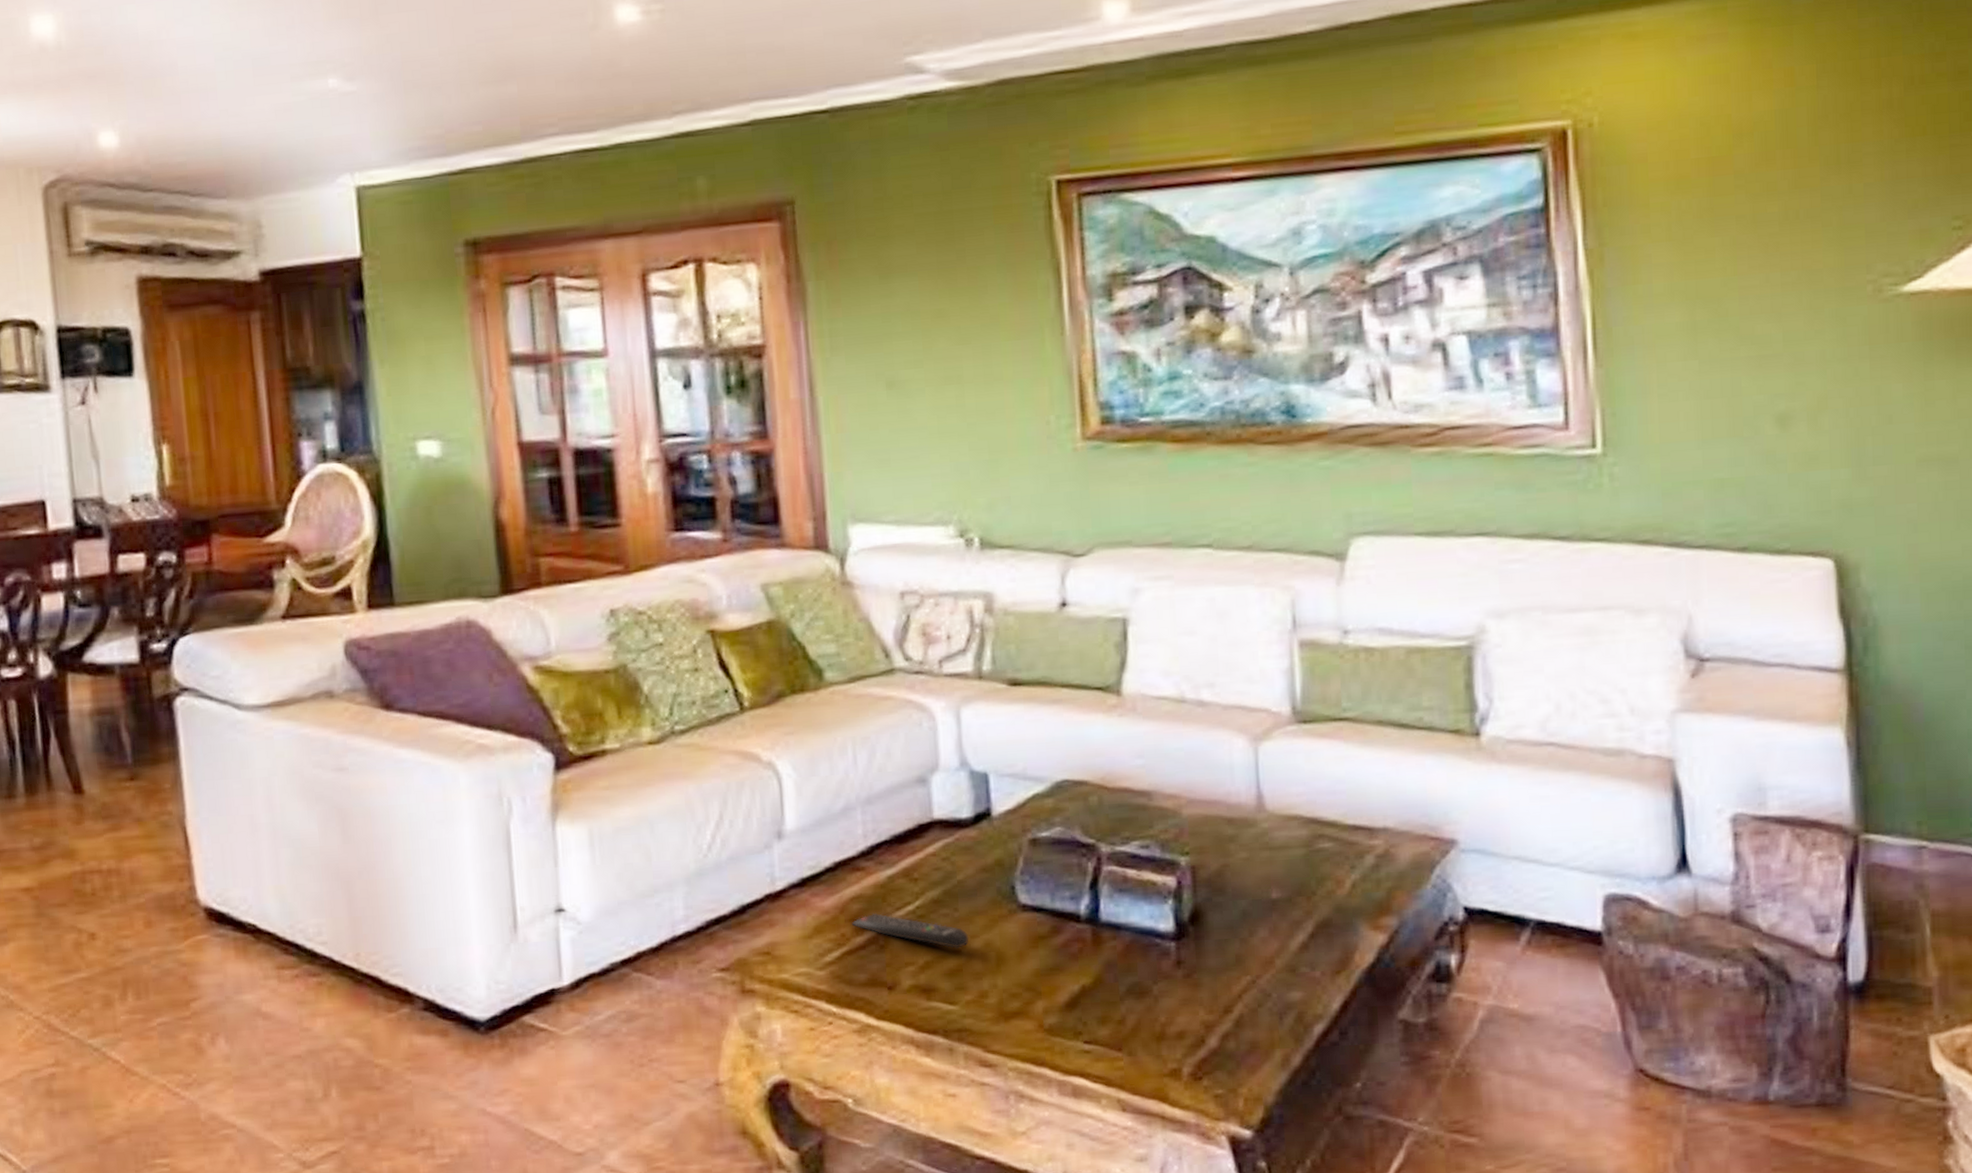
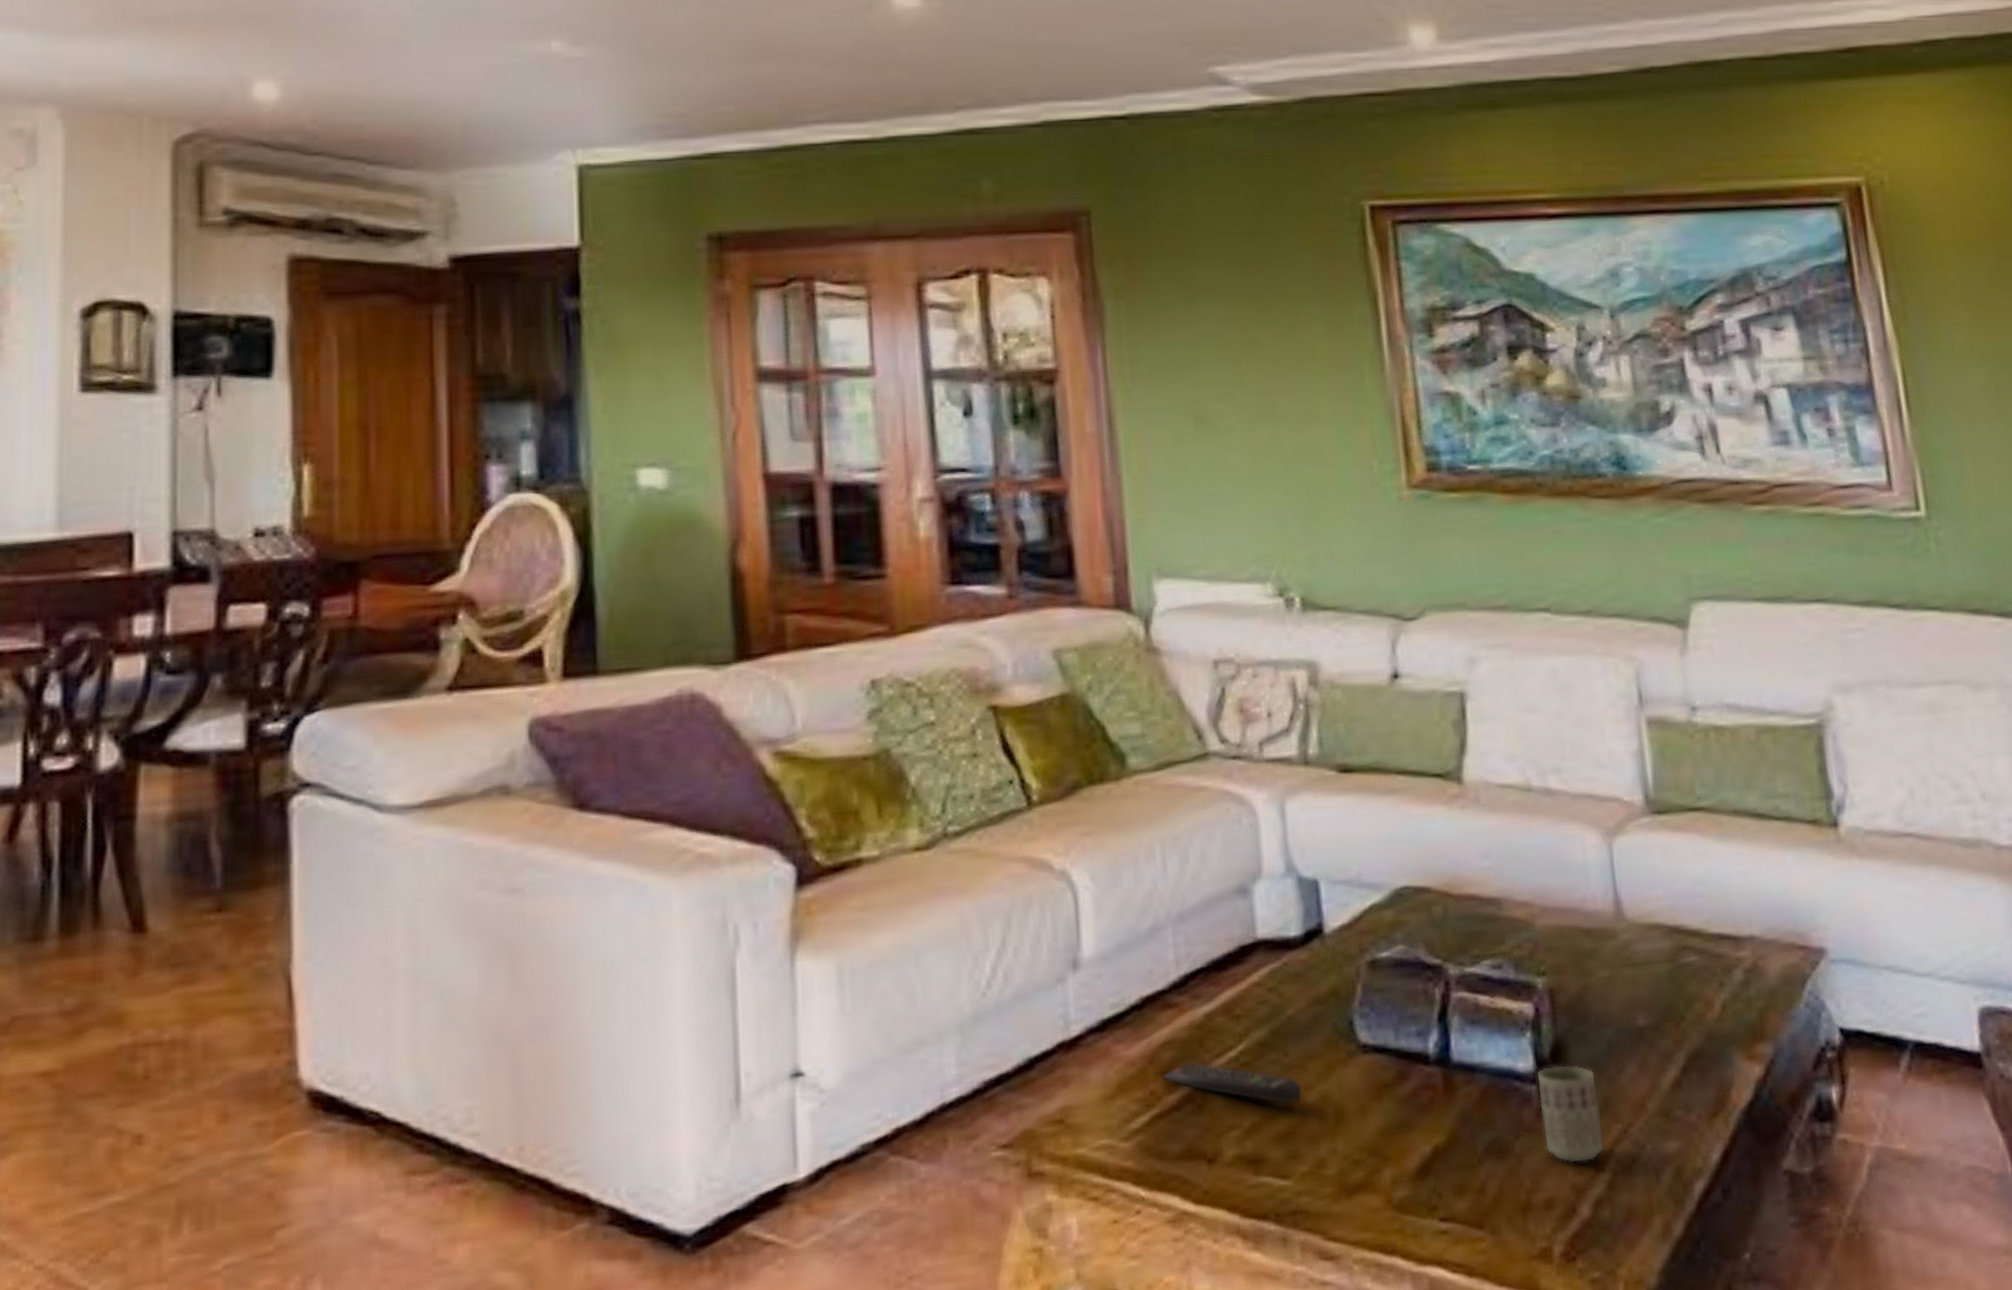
cup: none [1177,927,1232,1005] -> present [1538,1065,1603,1163]

